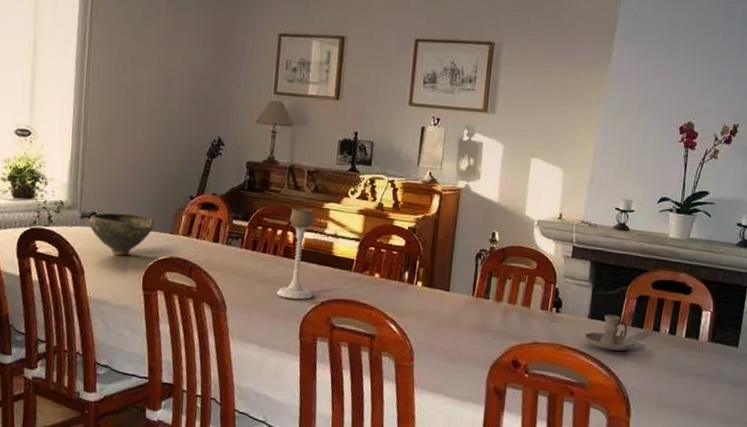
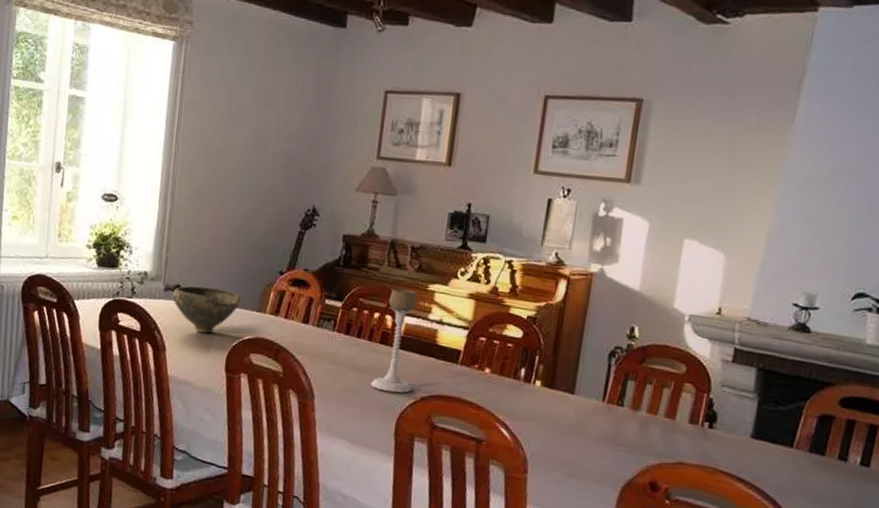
candle holder: present [584,314,635,351] -> none [744,434,812,482]

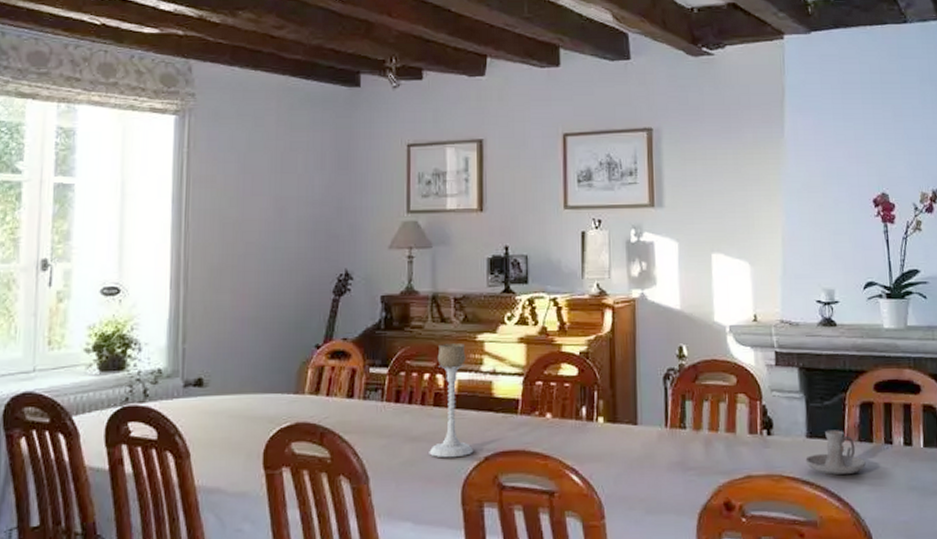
bowl: present [172,286,241,333] -> none [193,375,274,428]
candle holder: none [744,434,812,482] -> present [805,430,866,475]

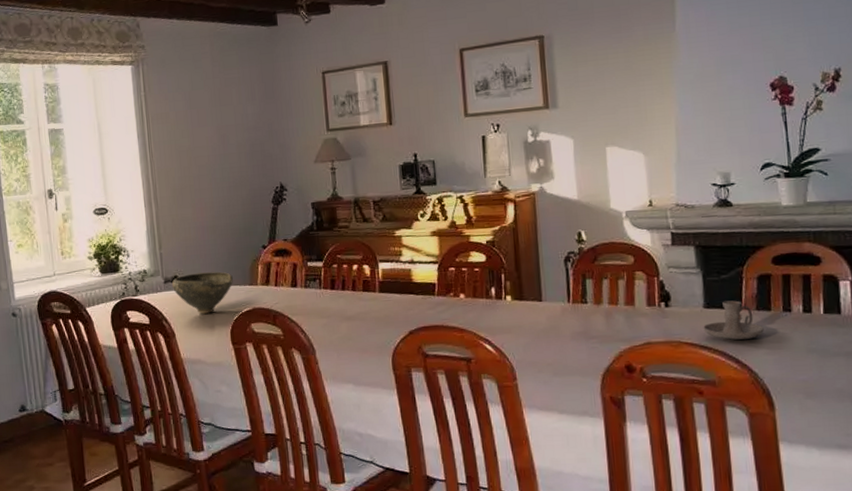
bowl: none [193,375,274,428] -> present [171,271,233,314]
candle holder: present [429,343,474,458] -> none [362,239,400,333]

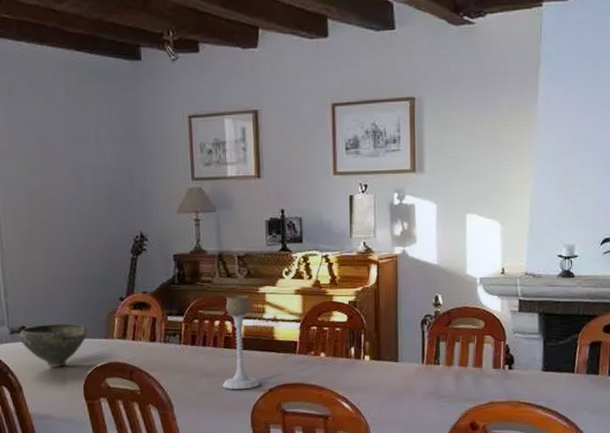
candle holder: none [362,239,400,333] -> present [222,295,260,390]
candle holder: present [703,300,764,340] -> none [540,364,591,401]

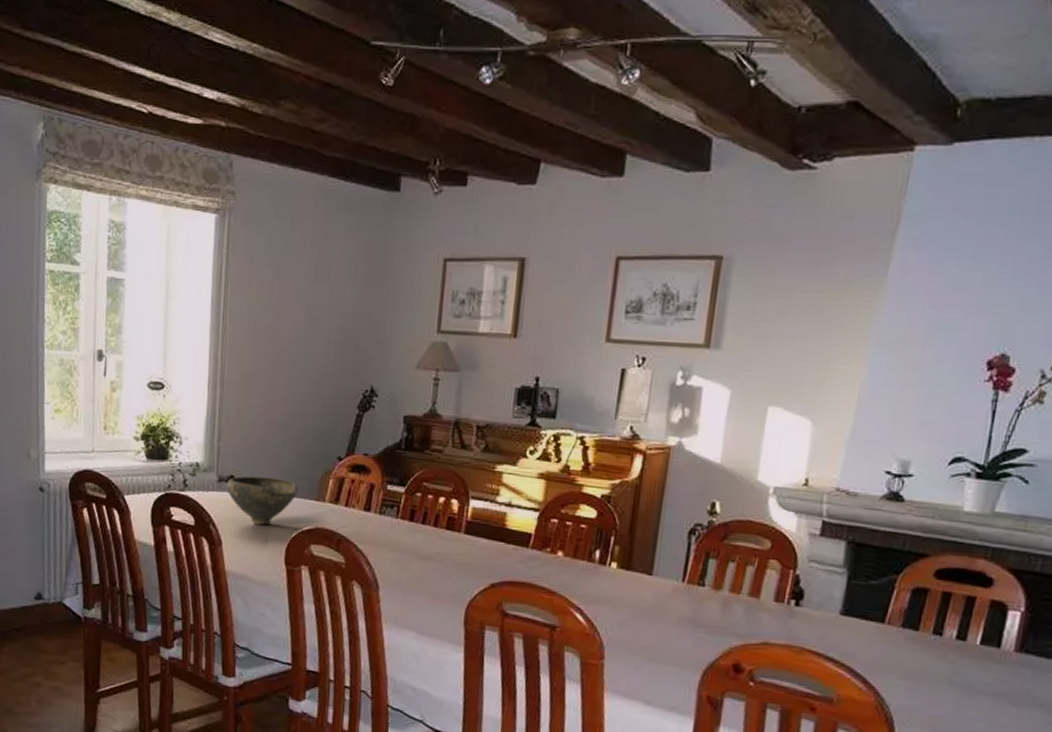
candle holder: present [222,295,260,390] -> none [437,470,484,581]

